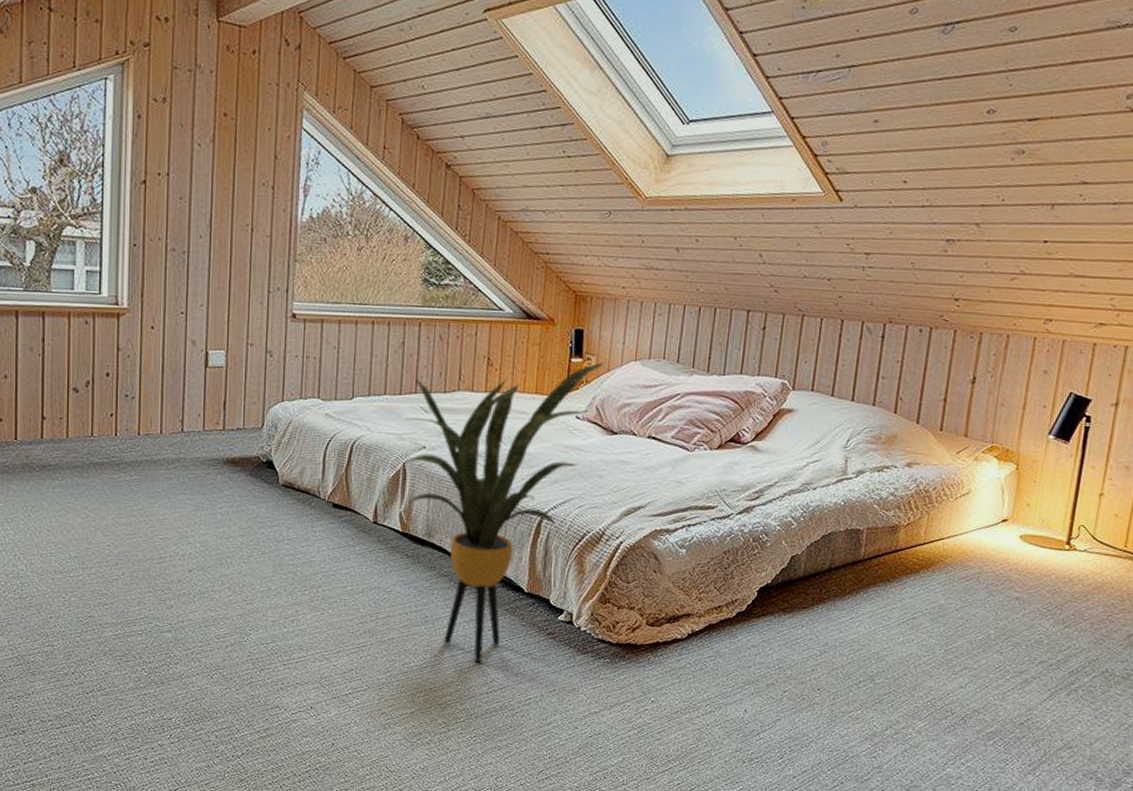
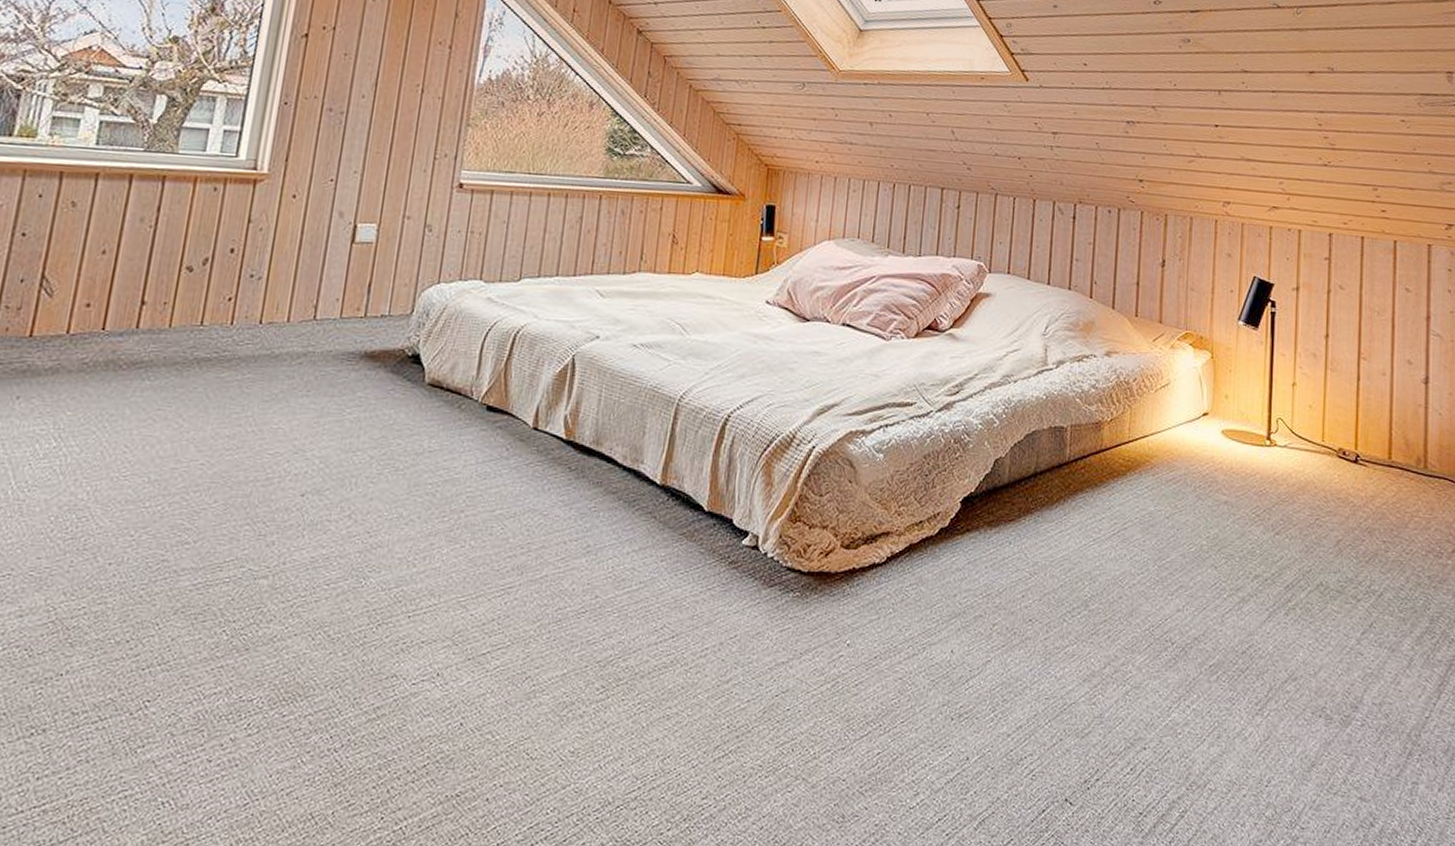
house plant: present [399,362,607,662] -> none [567,241,799,603]

